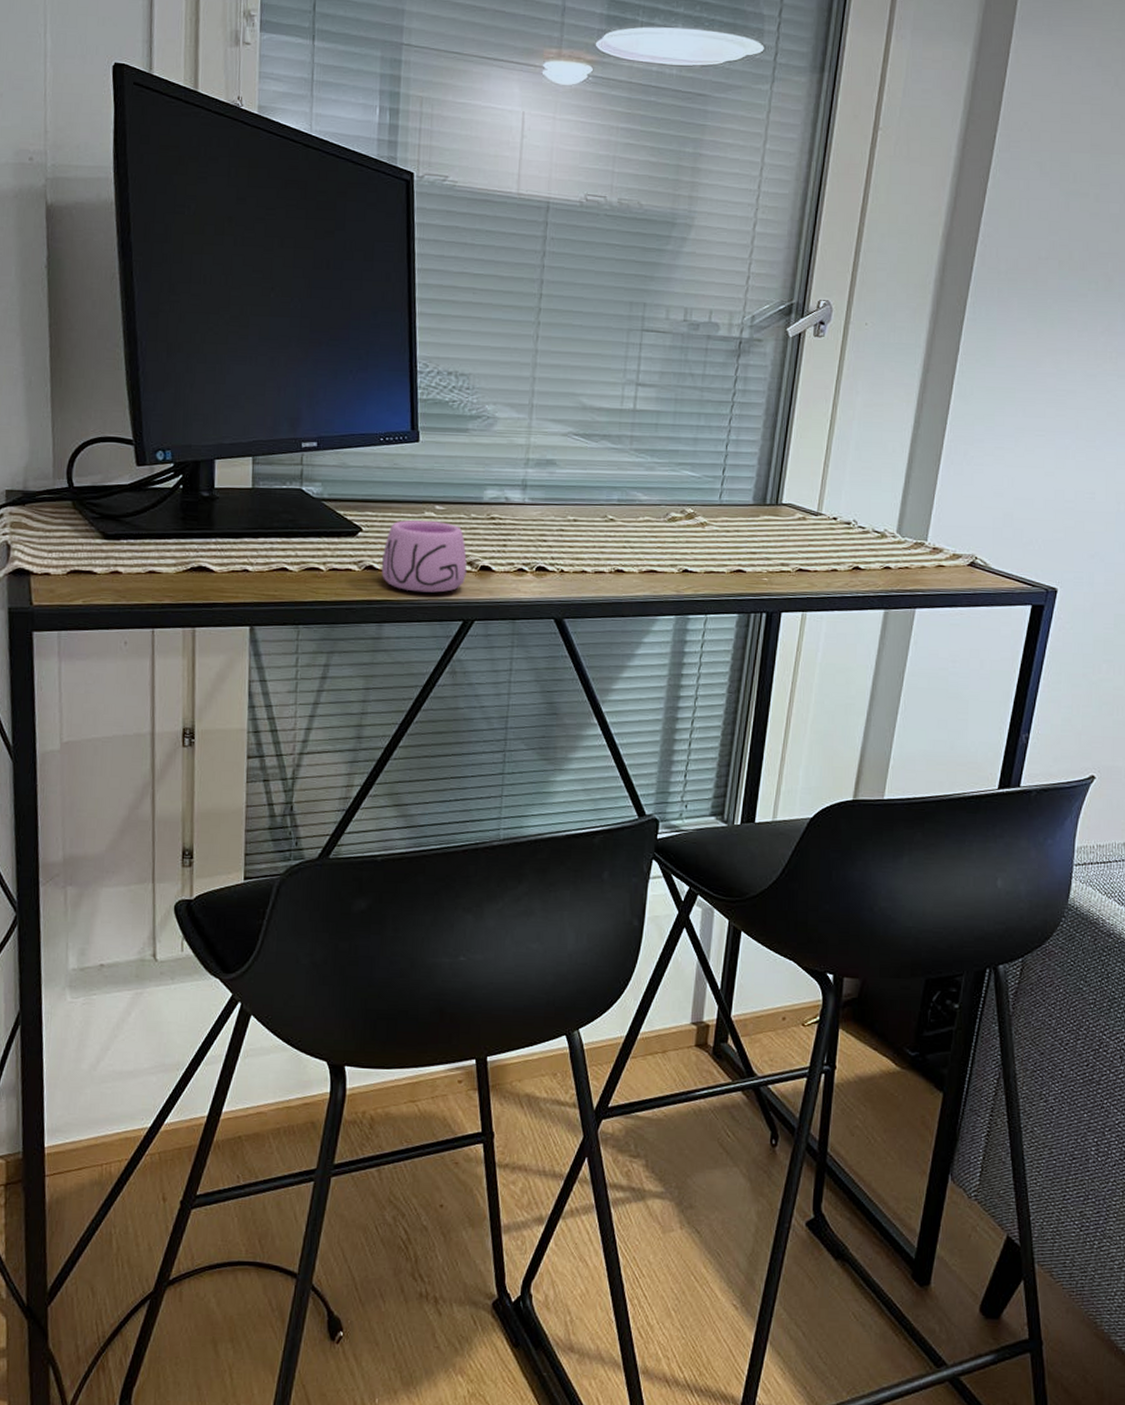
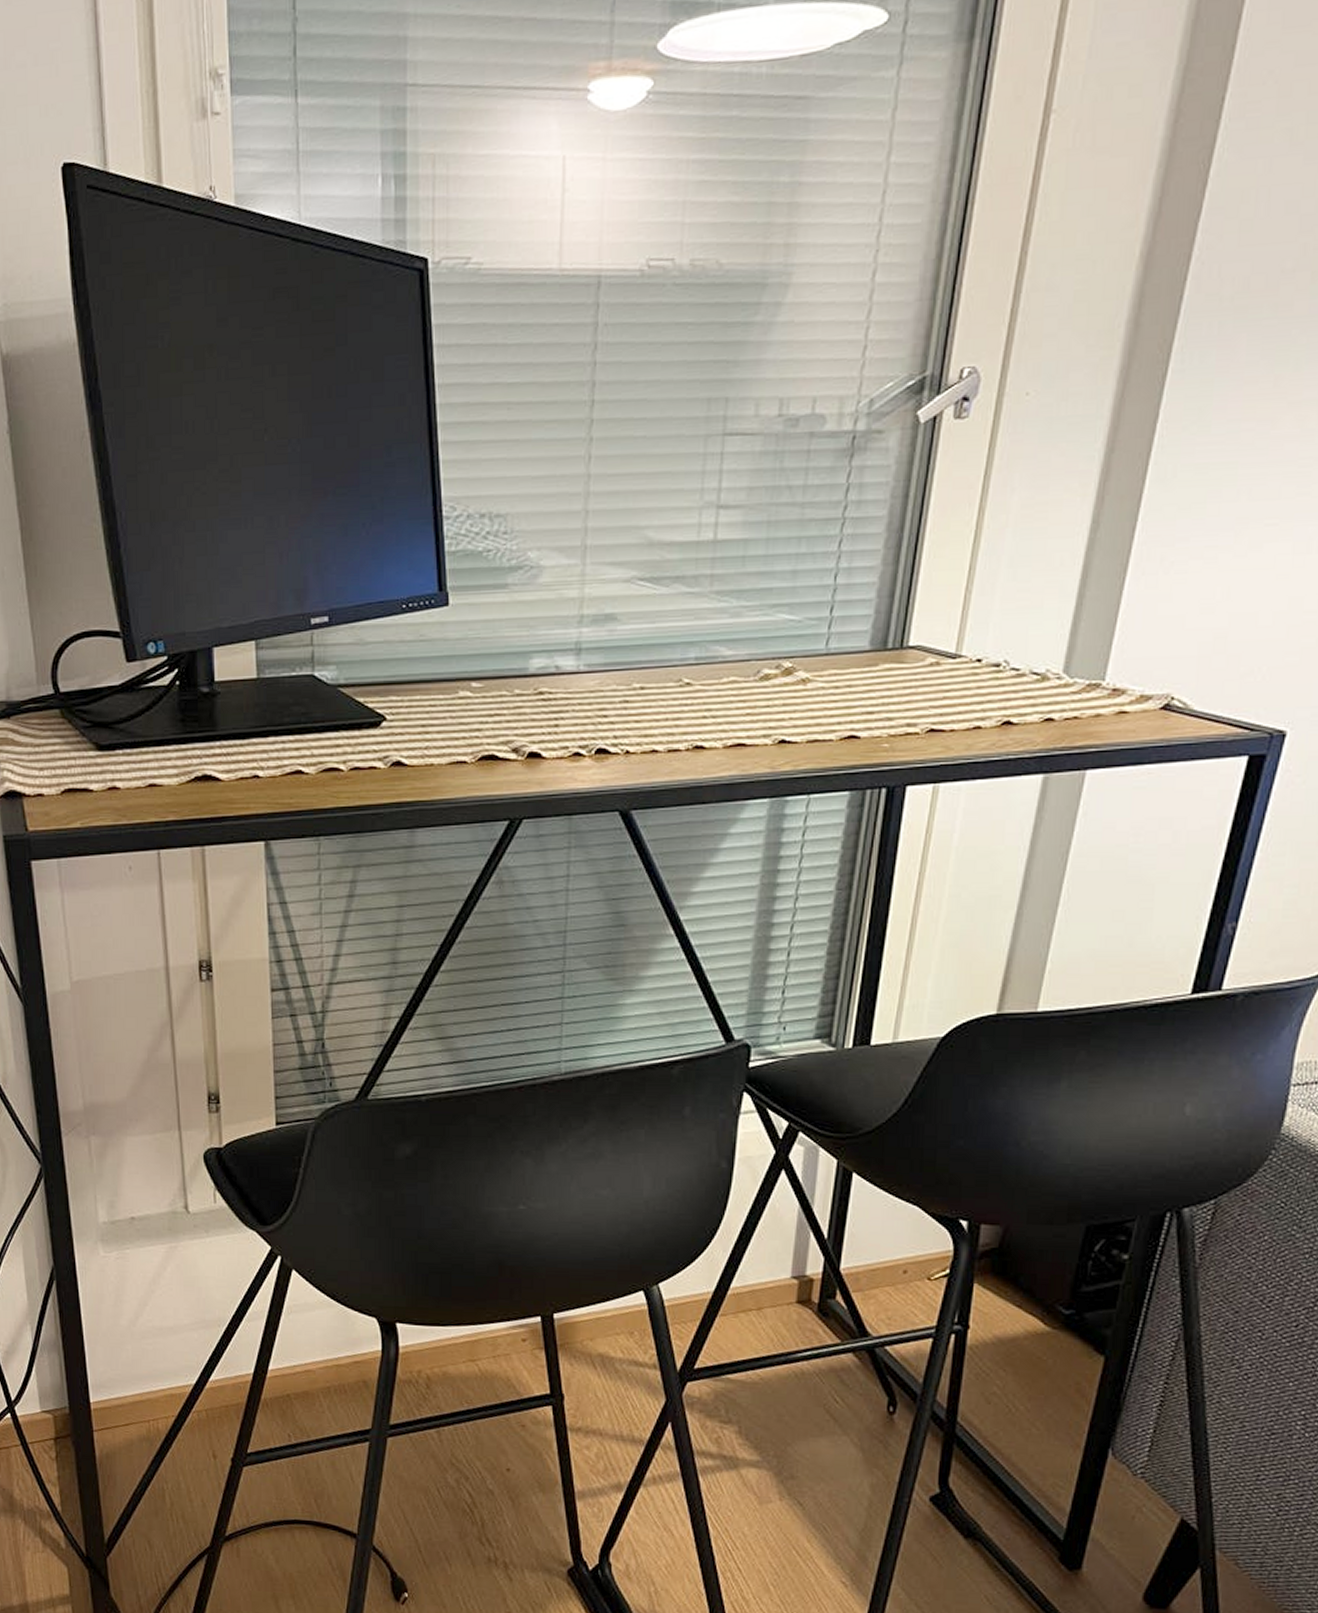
mug: present [381,519,467,593] -> none [410,701,511,789]

